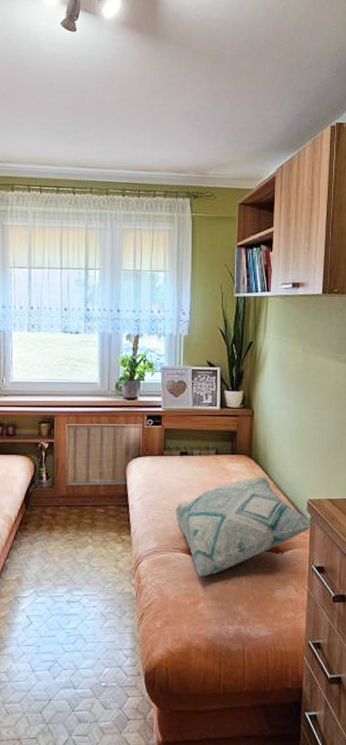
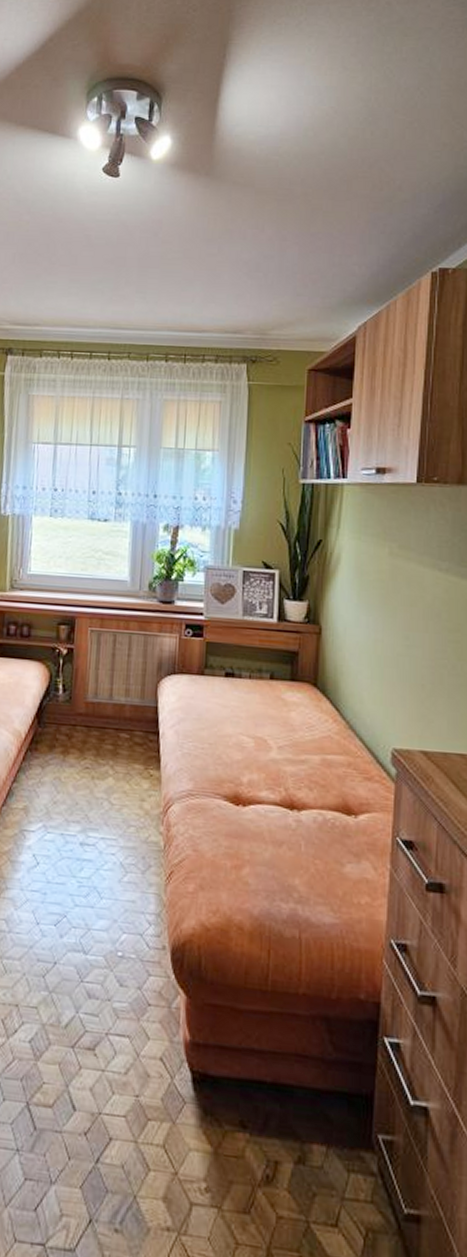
decorative pillow: present [175,477,312,576] -> none [216,712,398,834]

